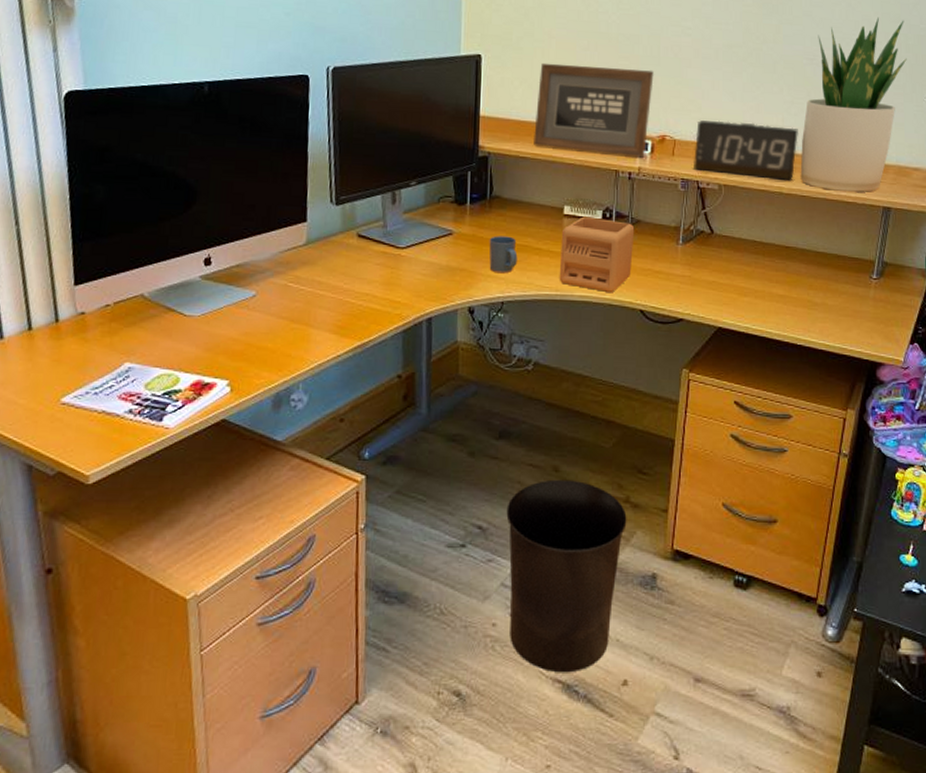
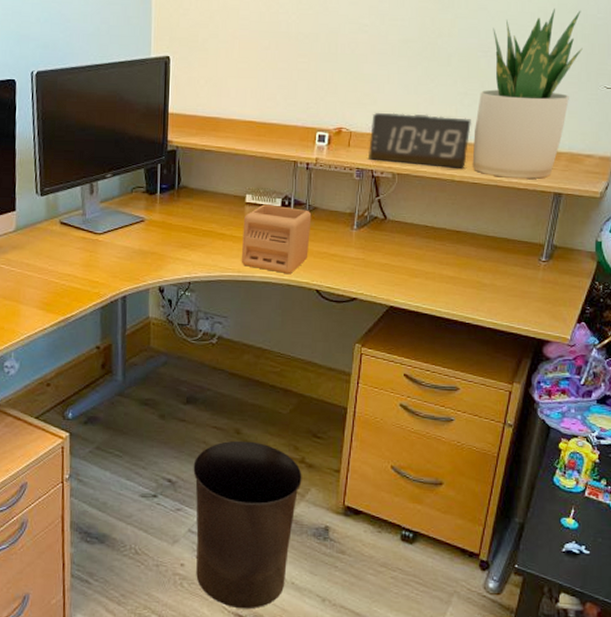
mug: present [489,236,518,274] -> none [177,222,203,257]
picture frame: present [534,62,654,158] -> none [218,62,331,149]

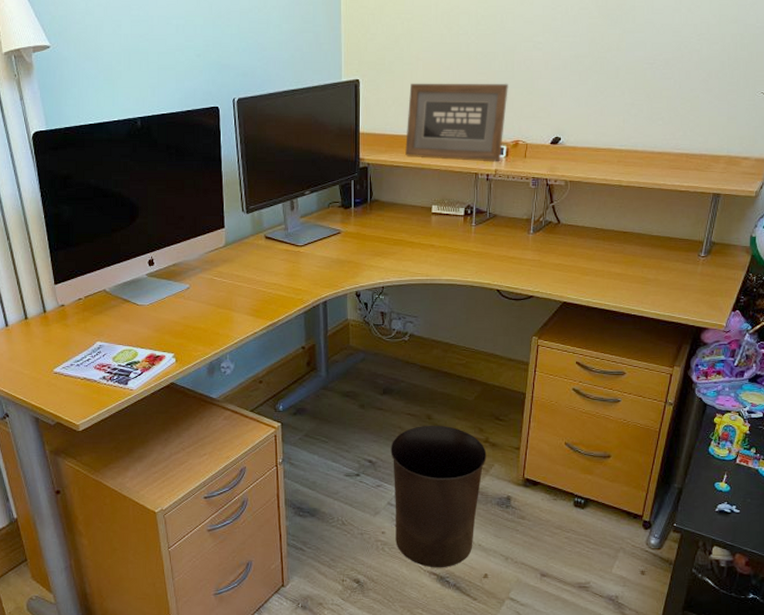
picture frame: none [218,62,331,149] -> present [405,83,508,161]
desk organizer: present [241,204,312,273] -> none [429,214,492,276]
alarm clock: present [369,112,471,170] -> none [543,124,637,175]
planter: present [472,8,583,179] -> none [638,19,742,181]

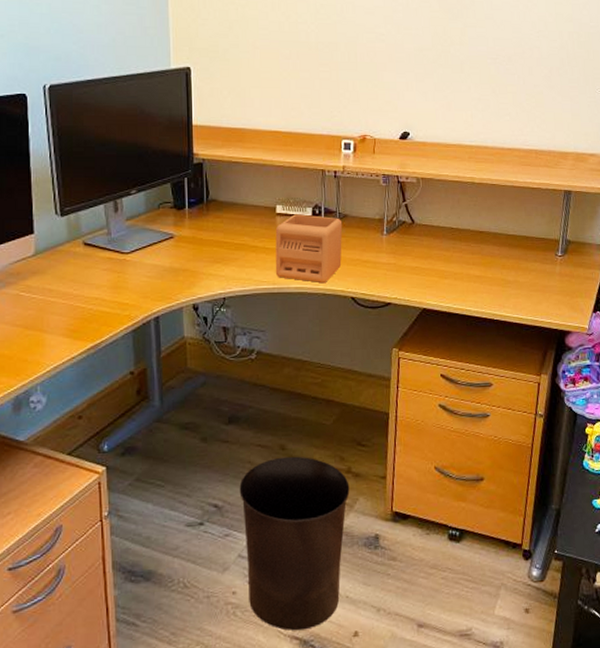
picture frame: present [405,83,508,161] -> none [244,72,353,157]
desk organizer: none [429,214,492,276] -> present [275,214,343,283]

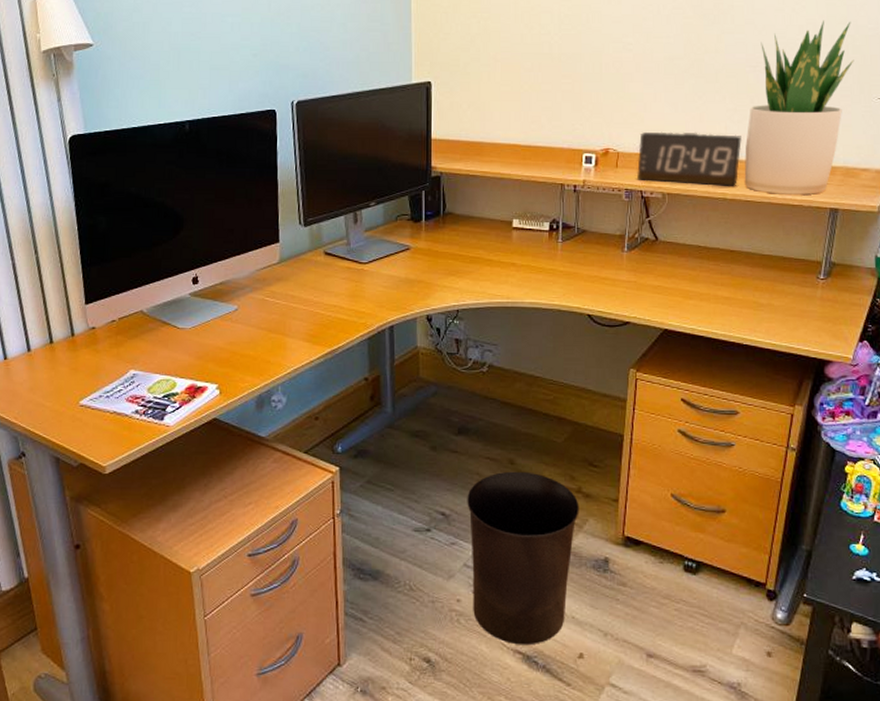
desk organizer: present [275,214,343,283] -> none [509,228,581,298]
alarm clock: none [392,119,486,172] -> present [637,131,742,187]
planter: none [489,17,580,178] -> present [744,20,854,195]

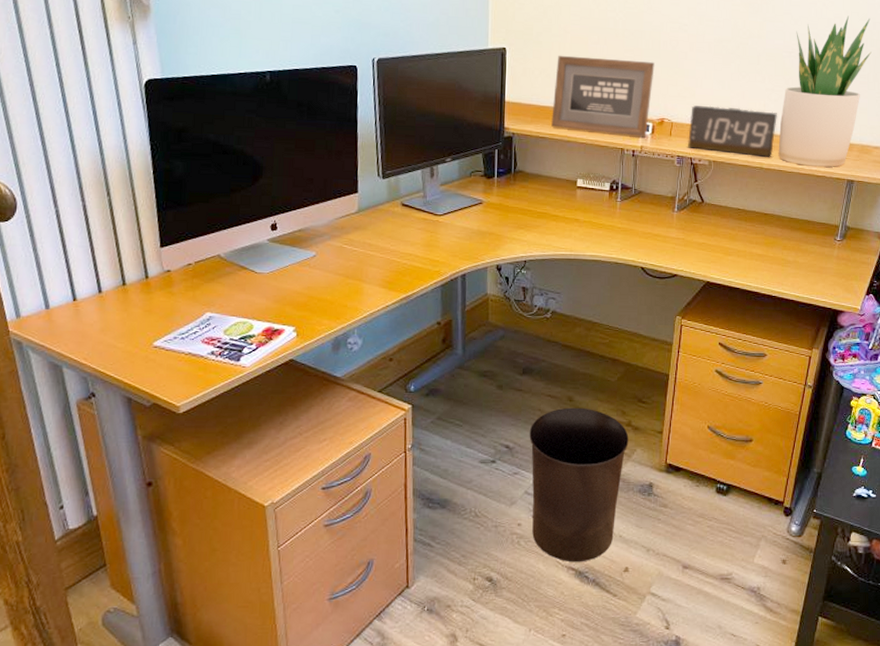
picture frame: none [482,85,596,171] -> present [551,55,655,138]

